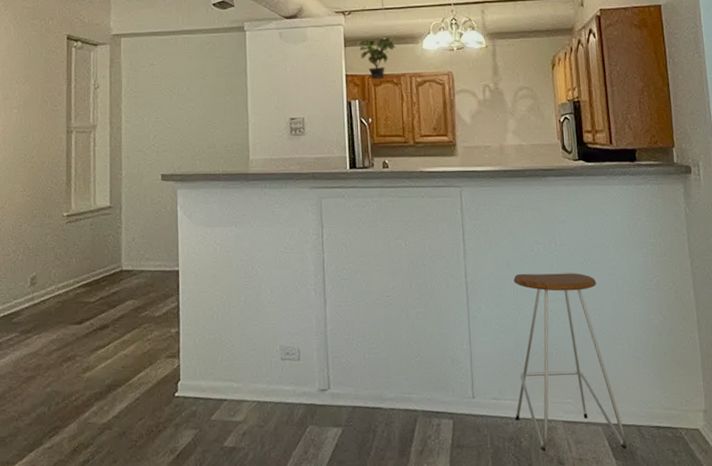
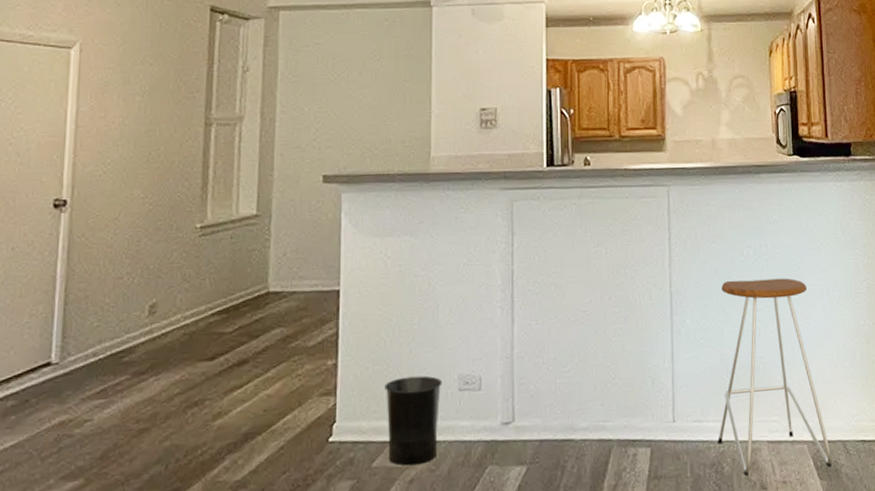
waste bin: none [219,345,267,421] -> present [384,375,443,466]
potted plant: present [358,36,396,80] -> none [561,16,604,65]

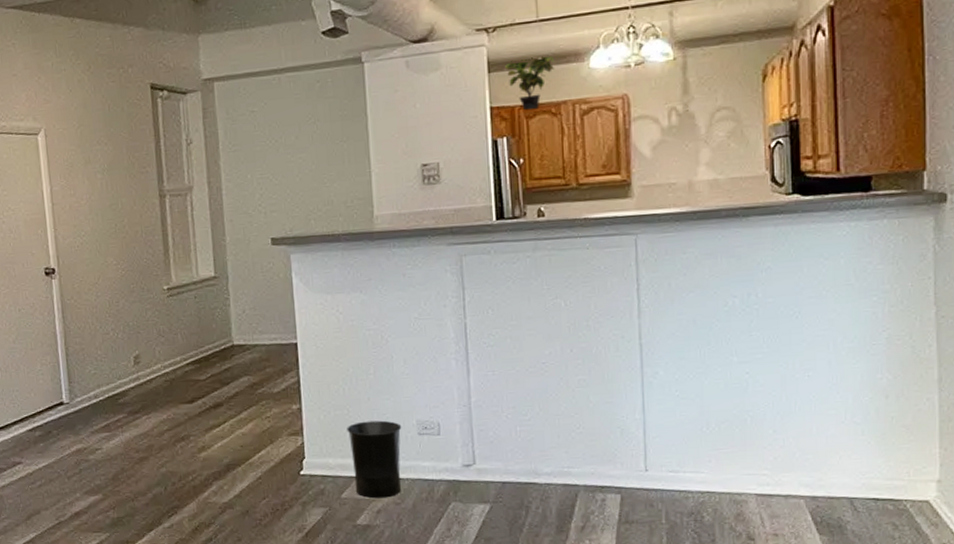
potted plant: none [561,16,604,65] -> present [505,54,555,111]
bar stool: present [718,278,832,476] -> none [697,328,836,526]

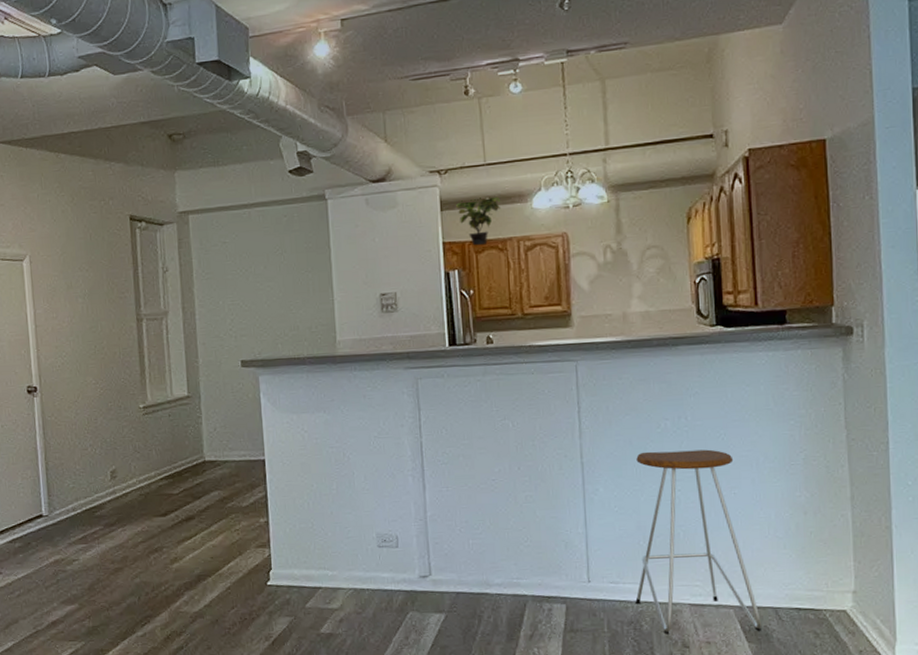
waste bin: present [347,420,402,499] -> none [311,533,363,608]
bar stool: none [697,328,836,526] -> present [635,449,762,635]

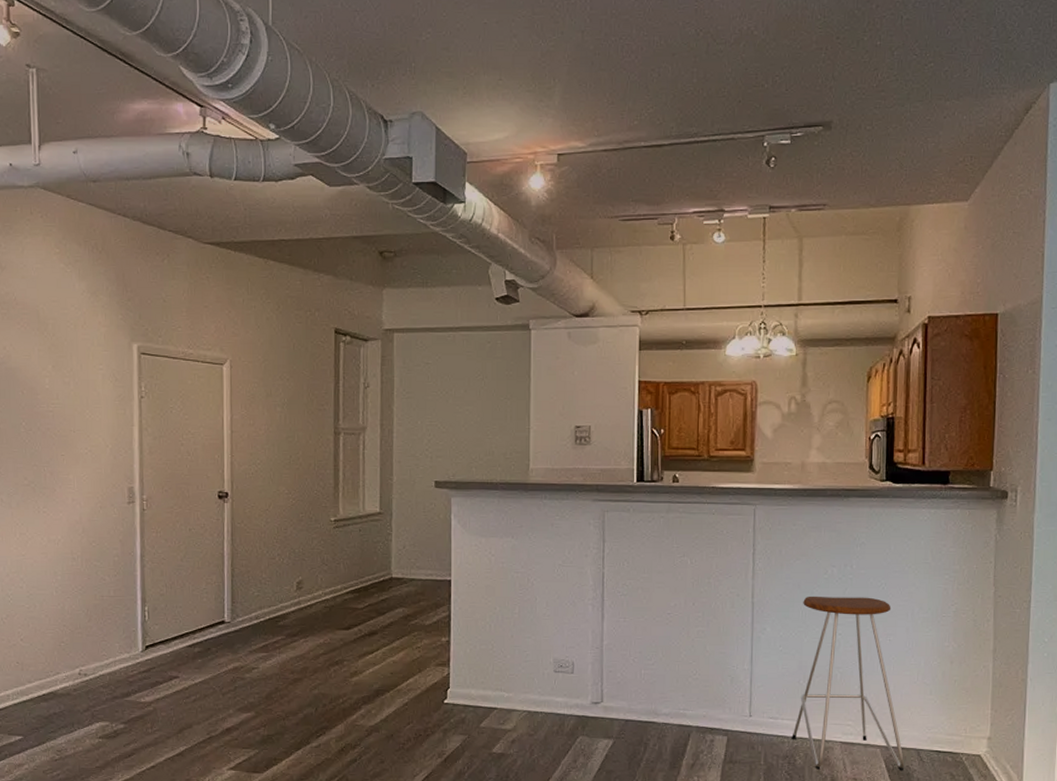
potted plant: present [456,195,501,246] -> none [654,339,697,387]

